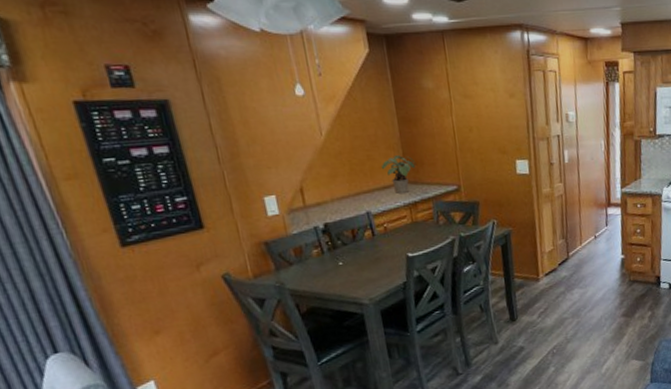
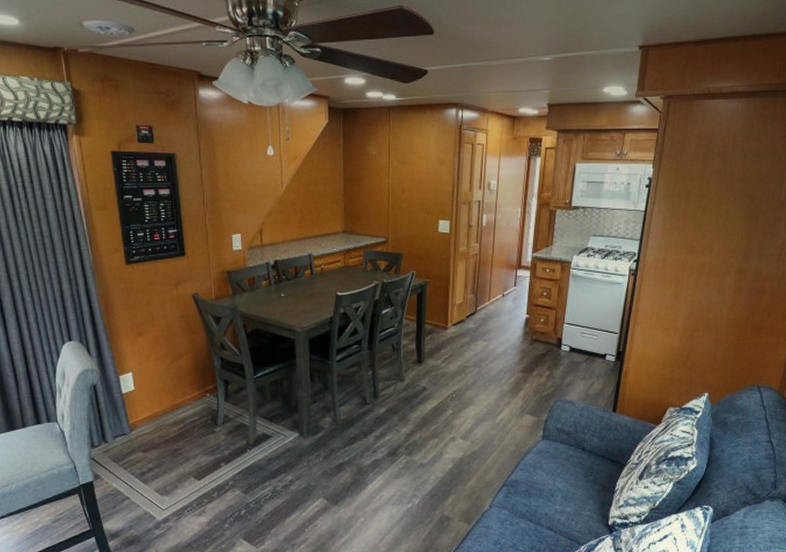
potted plant: present [380,155,416,194] -> none [325,209,354,242]

